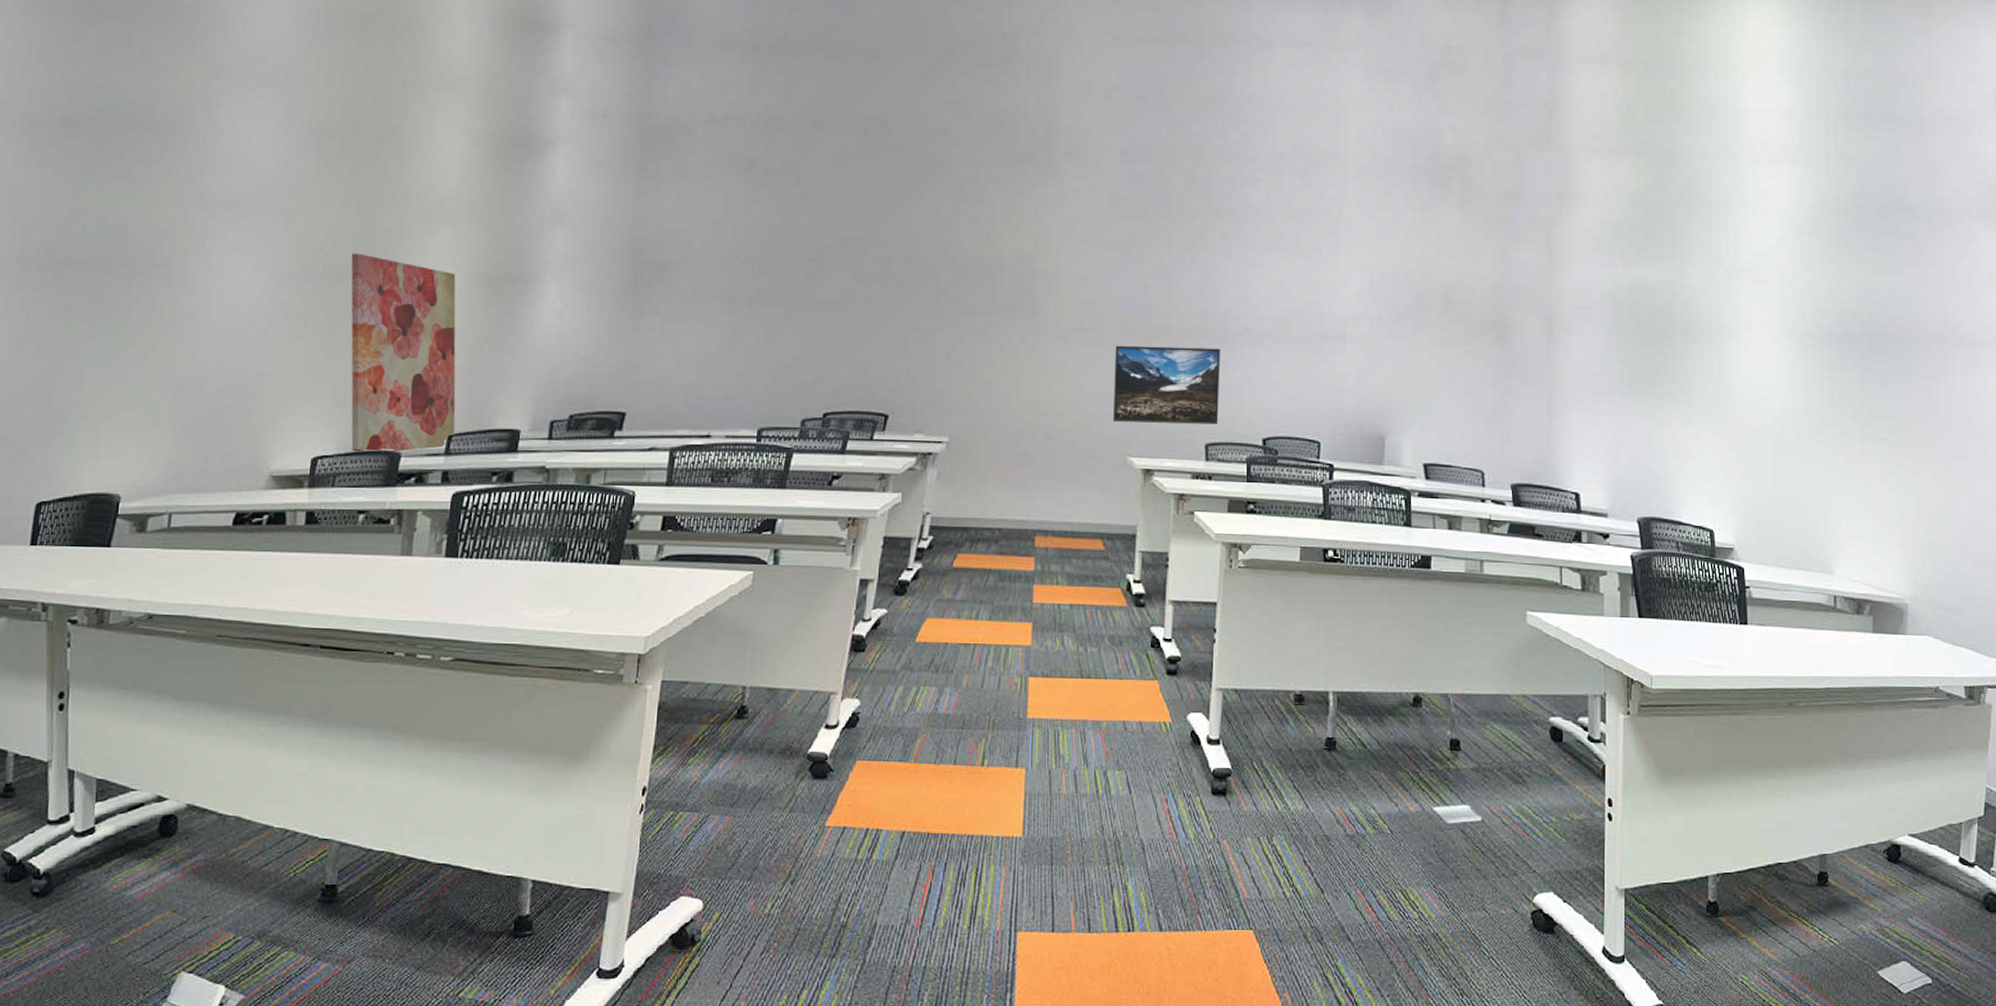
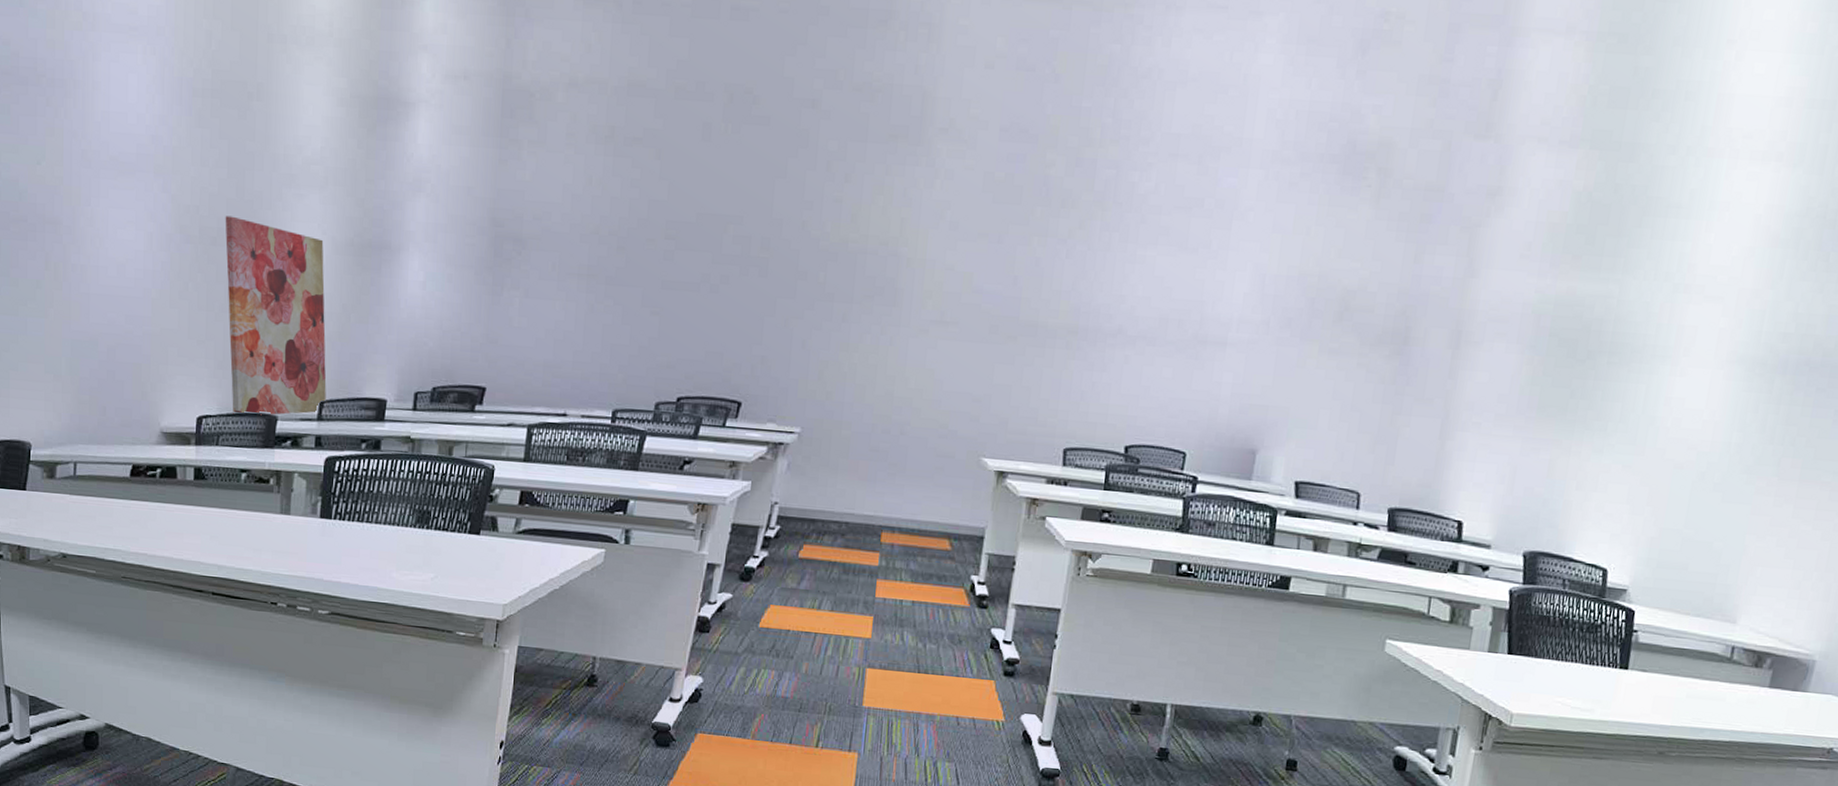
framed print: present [1113,345,1221,425] -> none [970,340,1090,429]

